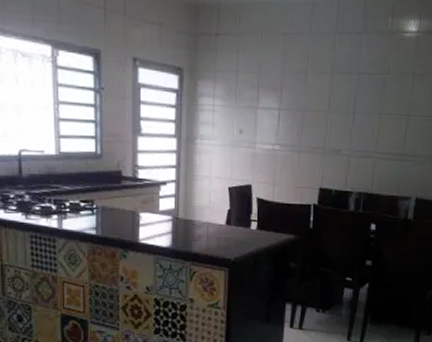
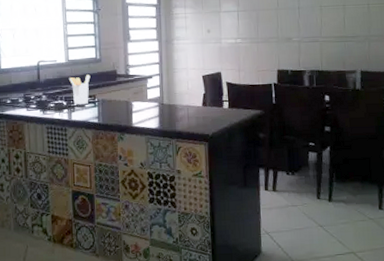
utensil holder: none [60,173,88,211] -> present [69,74,91,105]

